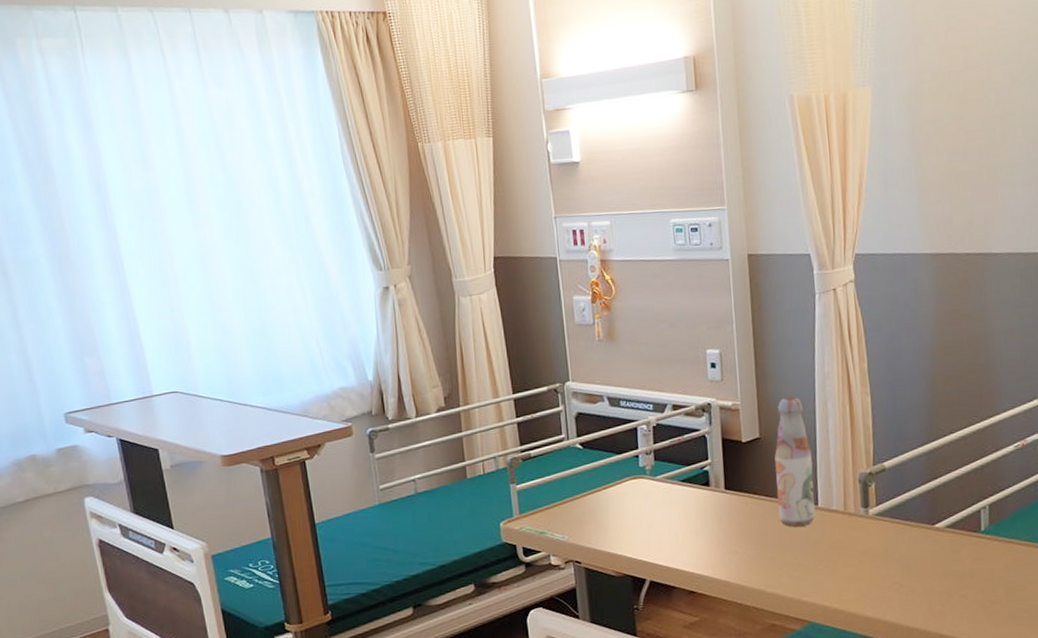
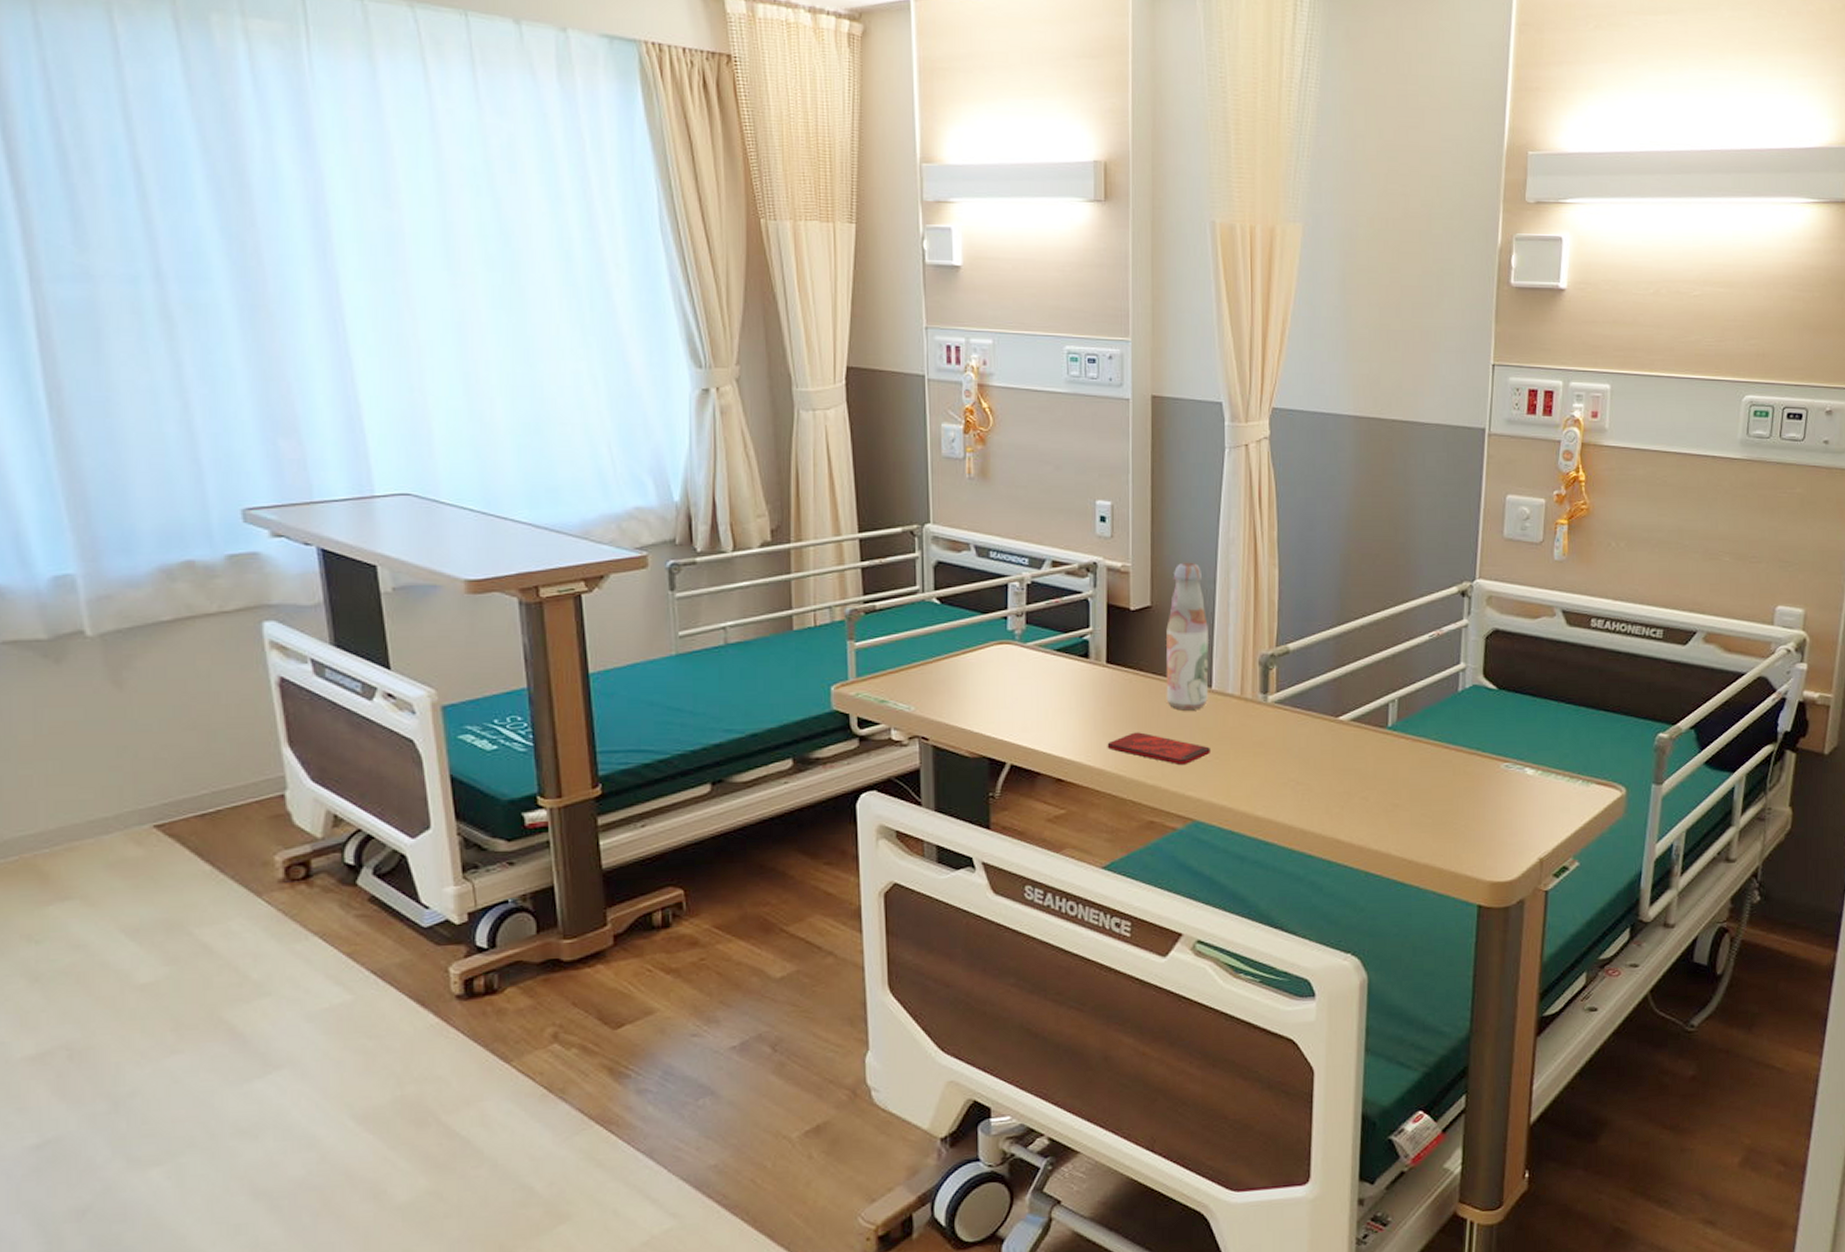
smartphone: none [730,547,821,575] -> present [1107,732,1210,766]

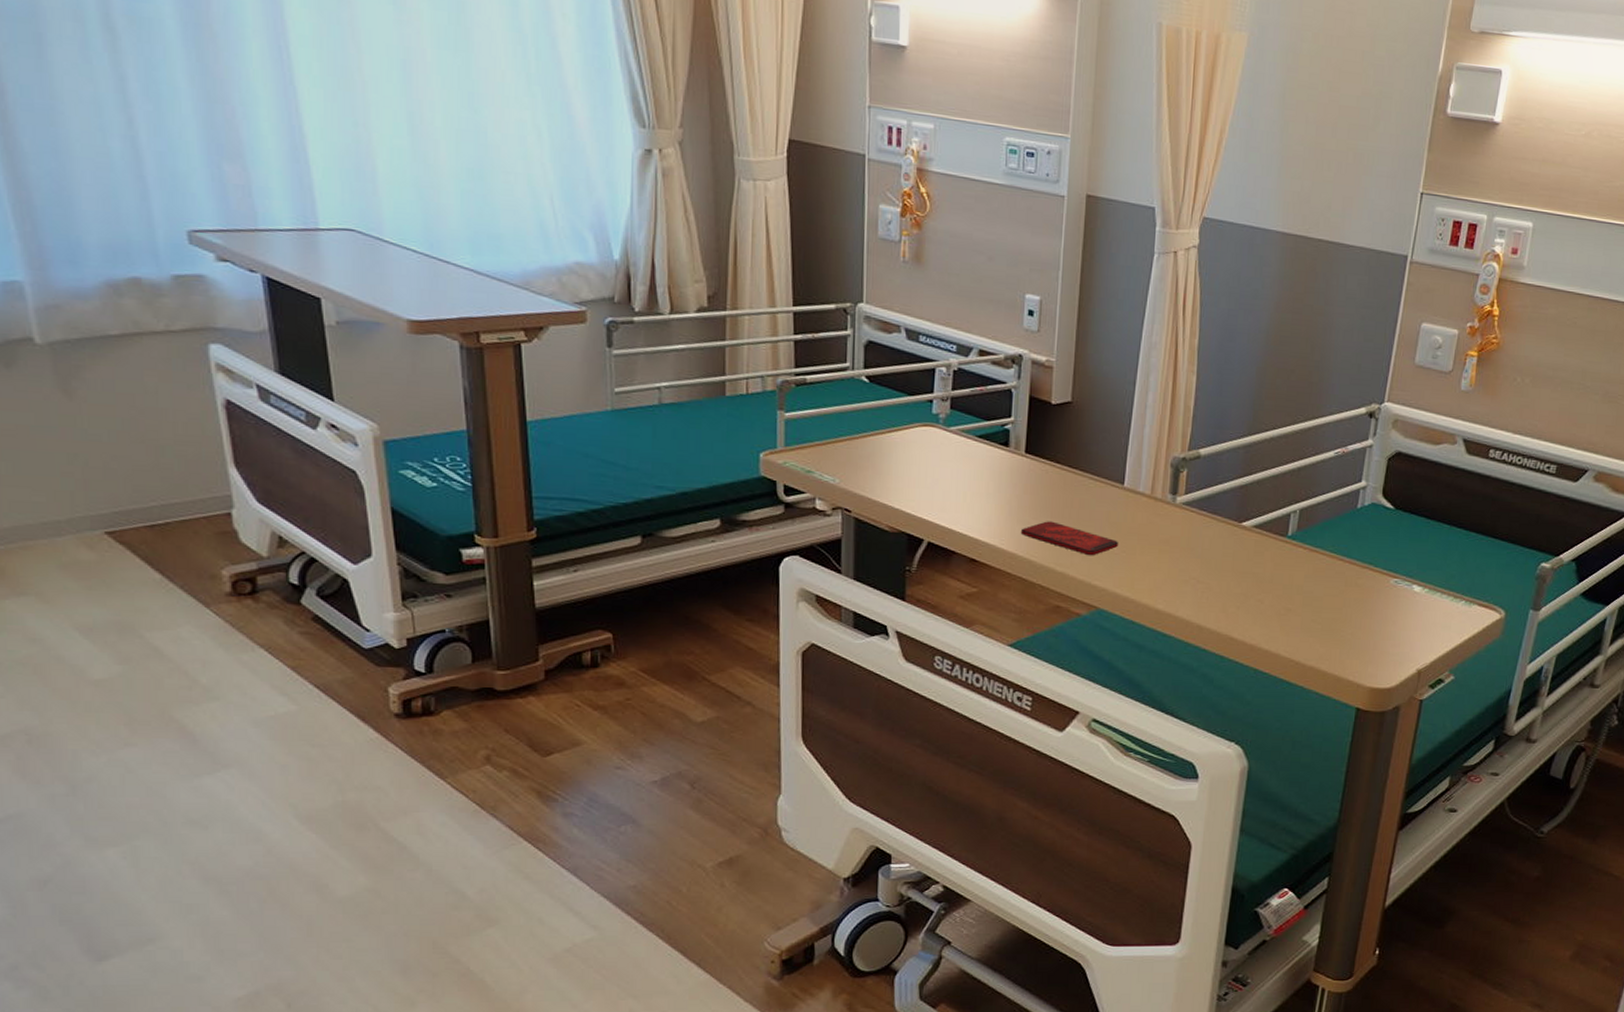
bottle: present [1166,562,1209,709] -> none [1080,361,1125,504]

